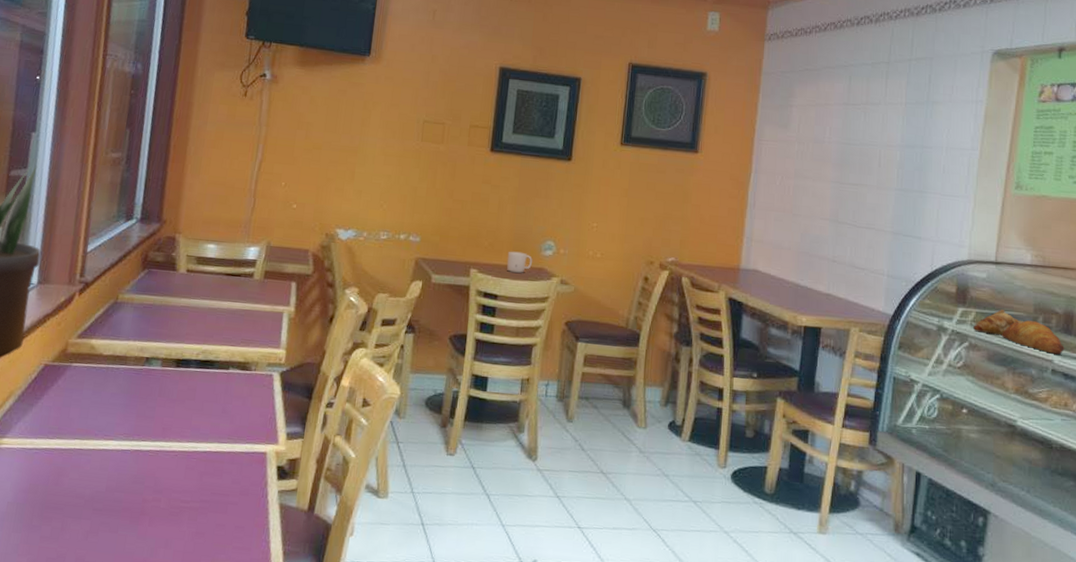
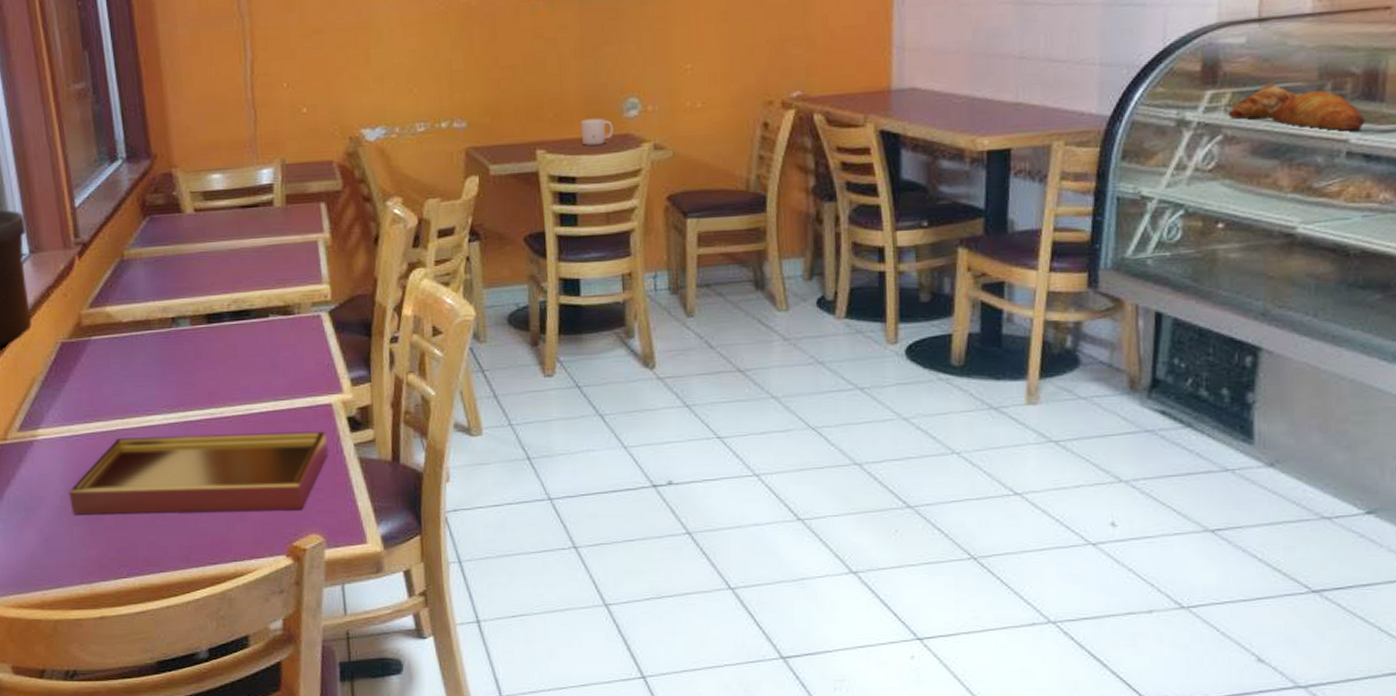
tray: none [14,456,257,543] -> present [69,431,328,515]

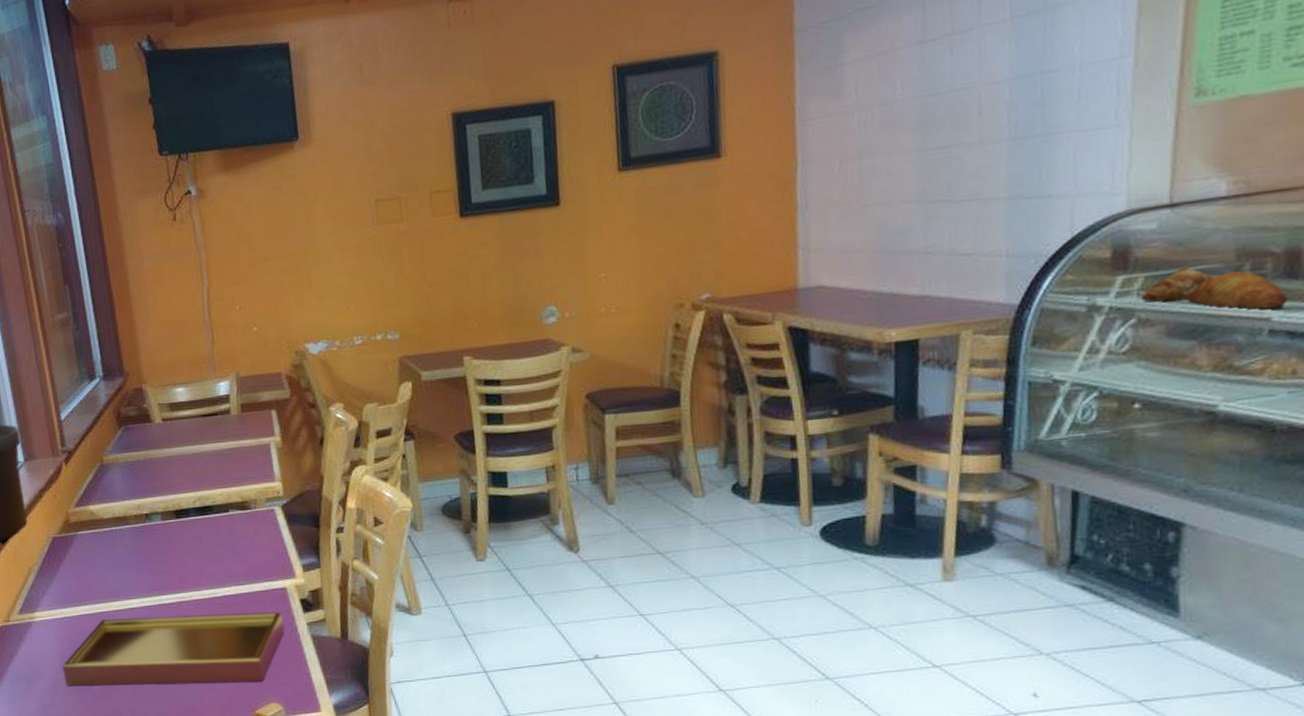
mug: present [580,118,614,146] -> none [502,325,534,351]

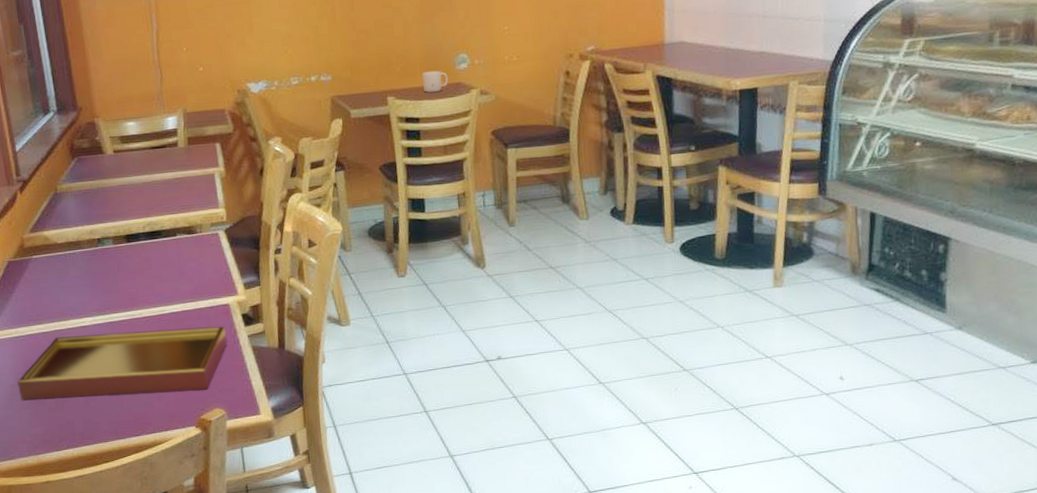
mug: none [502,325,534,351] -> present [421,70,448,93]
croissant: present [1142,265,1220,303] -> none [923,32,978,61]
pastry: present [1187,271,1288,310] -> none [954,37,1025,69]

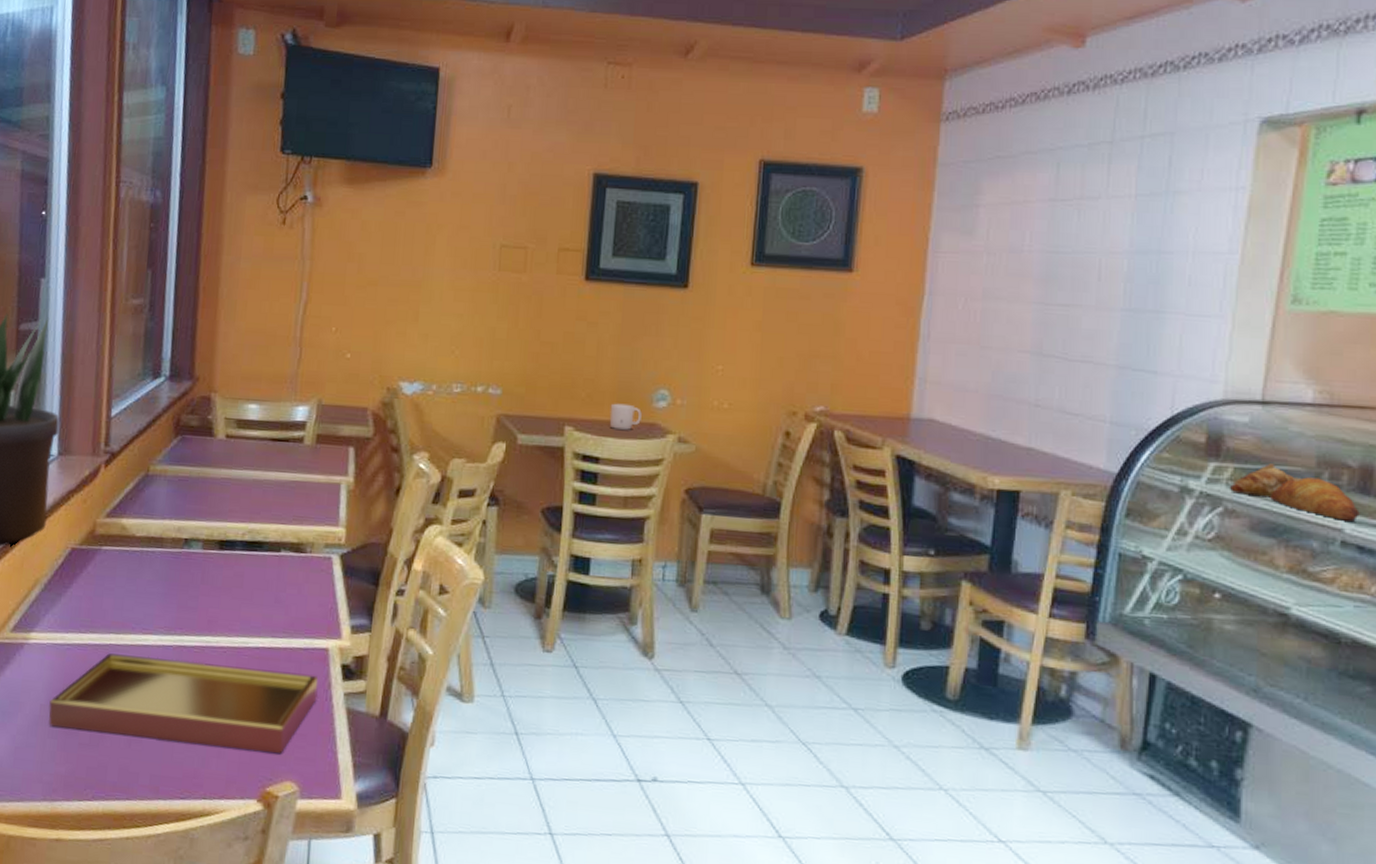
croissant: none [923,32,978,61] -> present [1230,463,1301,496]
pastry: none [954,37,1025,69] -> present [1270,477,1360,522]

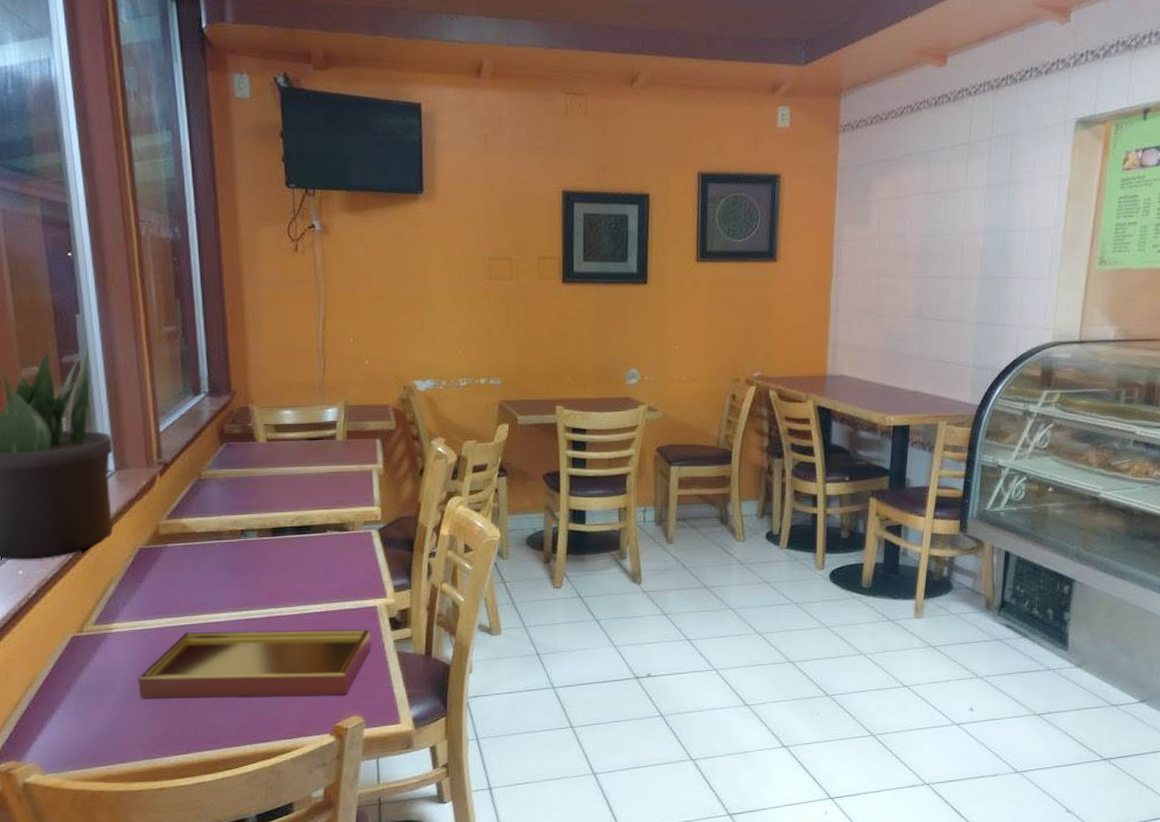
mug: present [609,403,642,430] -> none [591,383,617,405]
croissant: present [1230,463,1301,496] -> none [1058,388,1106,413]
pastry: present [1270,477,1360,522] -> none [1086,396,1146,426]

